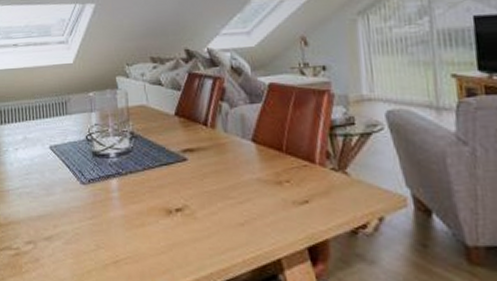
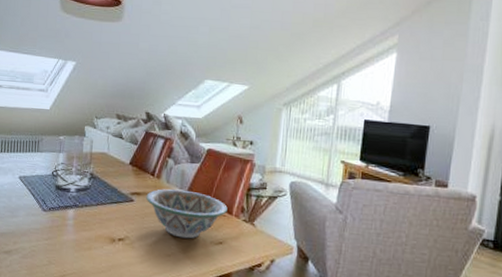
decorative bowl: none [201,138,308,201] -> present [146,189,228,239]

